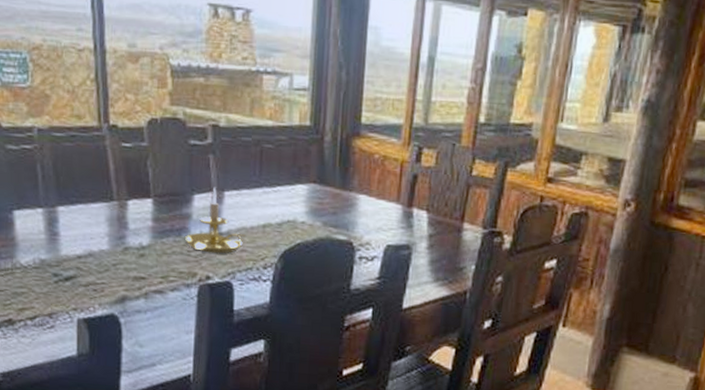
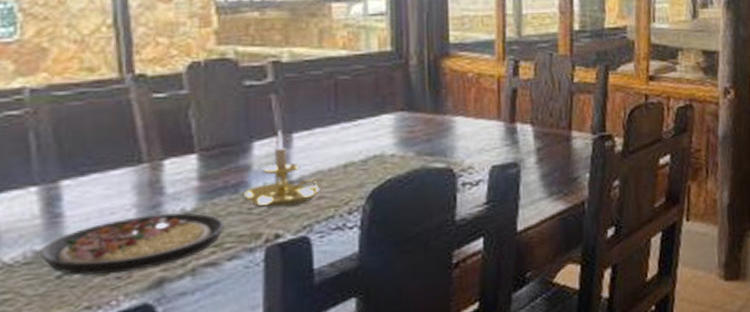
plate: none [44,244,170,288] -> present [40,212,225,276]

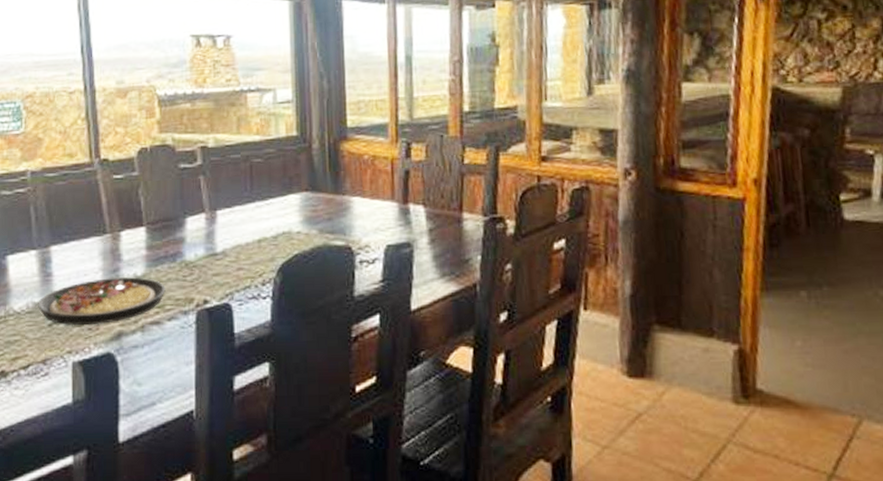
candle holder: present [243,130,323,207] -> none [179,207,241,276]

